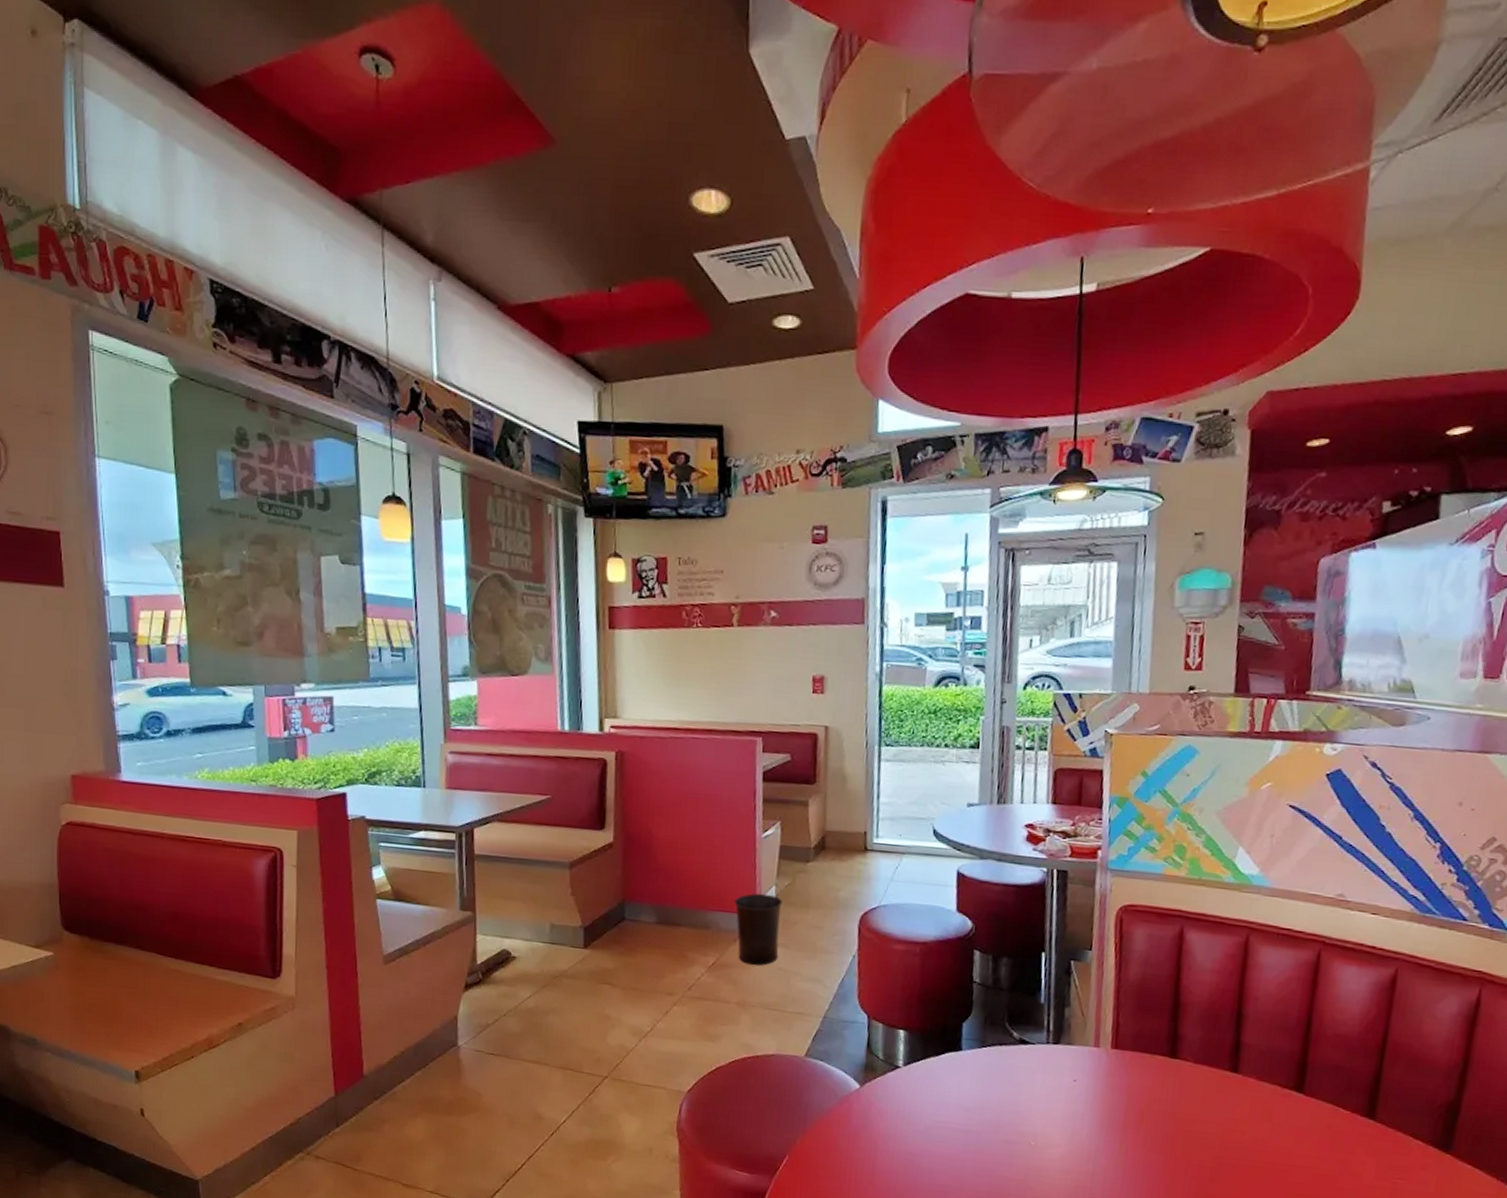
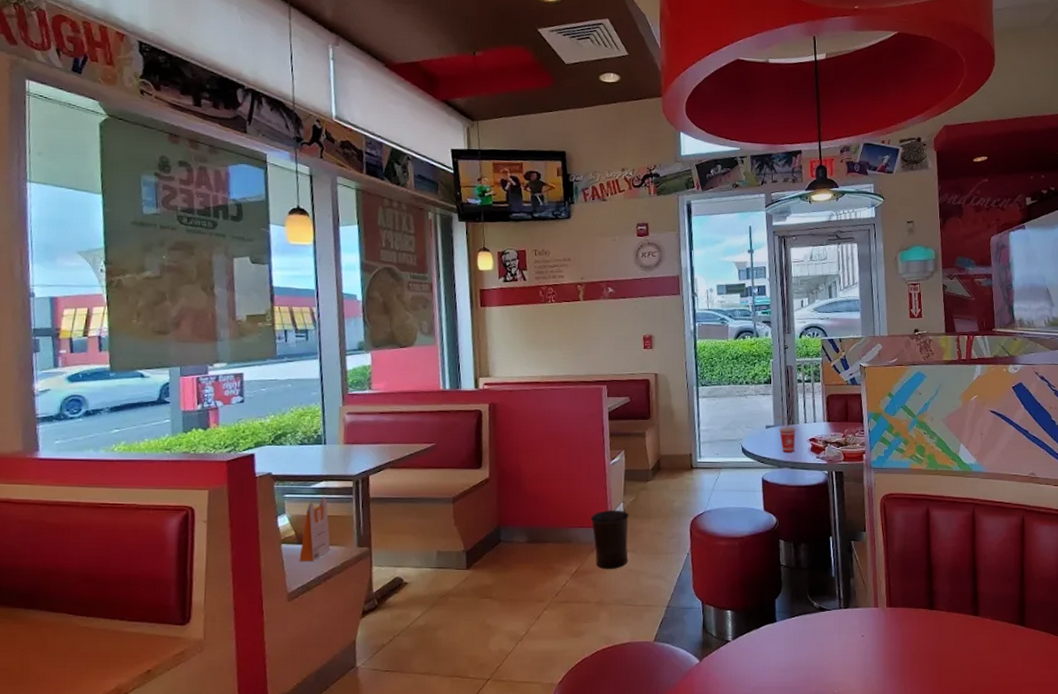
shopping bag: none [396,848,431,923] -> present [299,496,331,562]
beverage cup: none [983,791,1009,840] -> present [777,416,796,452]

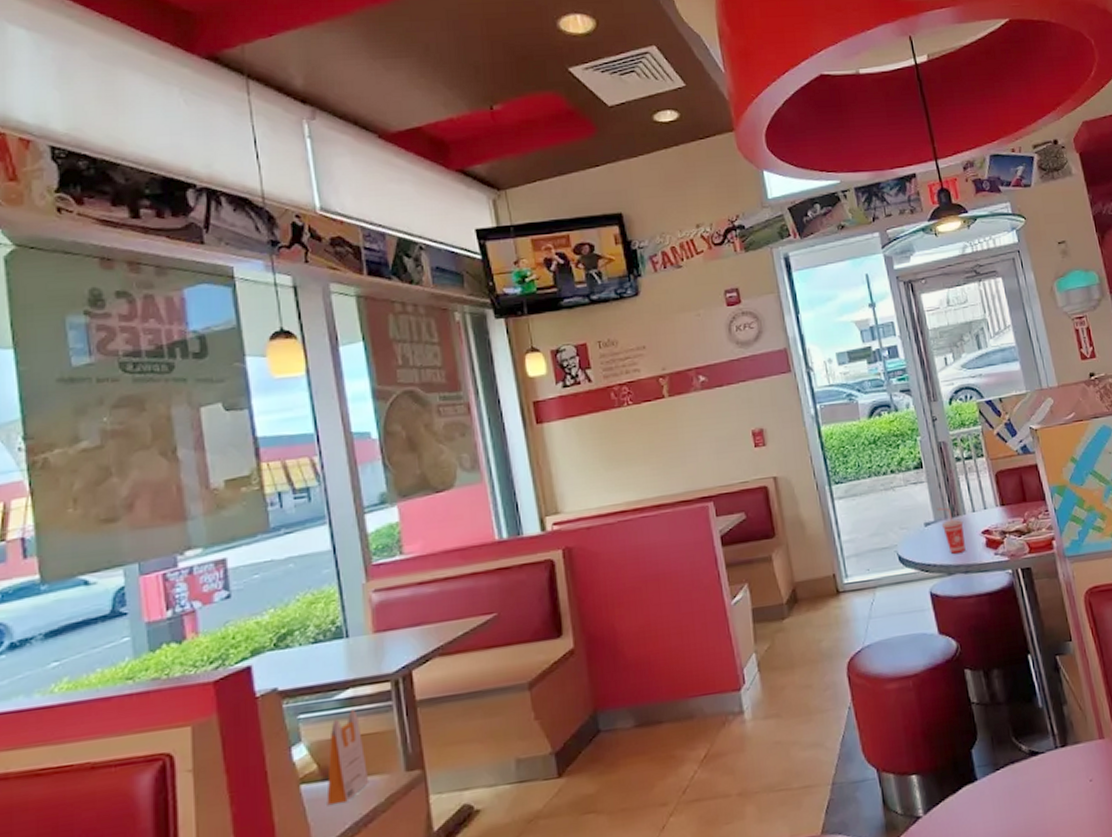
waste bin: present [590,509,629,569] -> none [715,663,773,747]

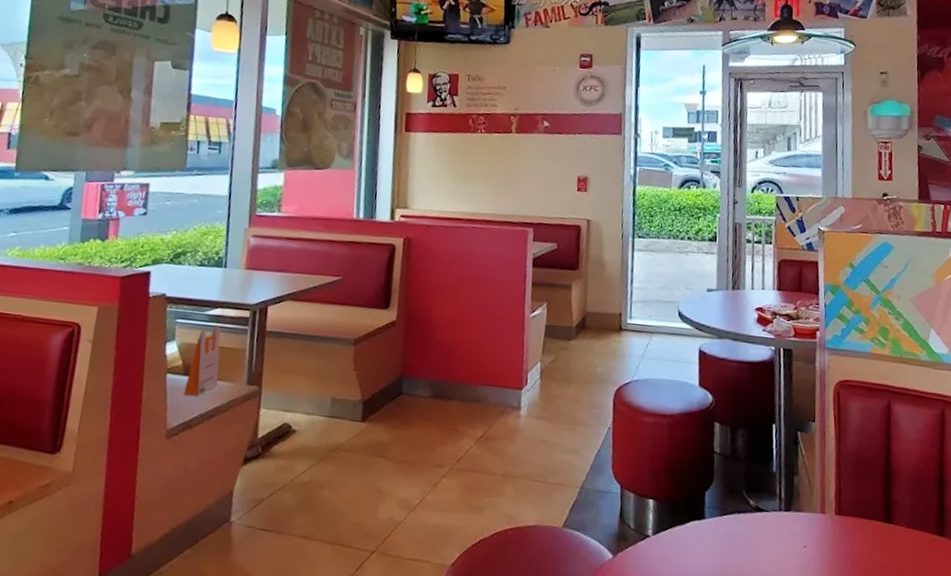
beverage cup: present [936,507,966,554] -> none [720,278,742,322]

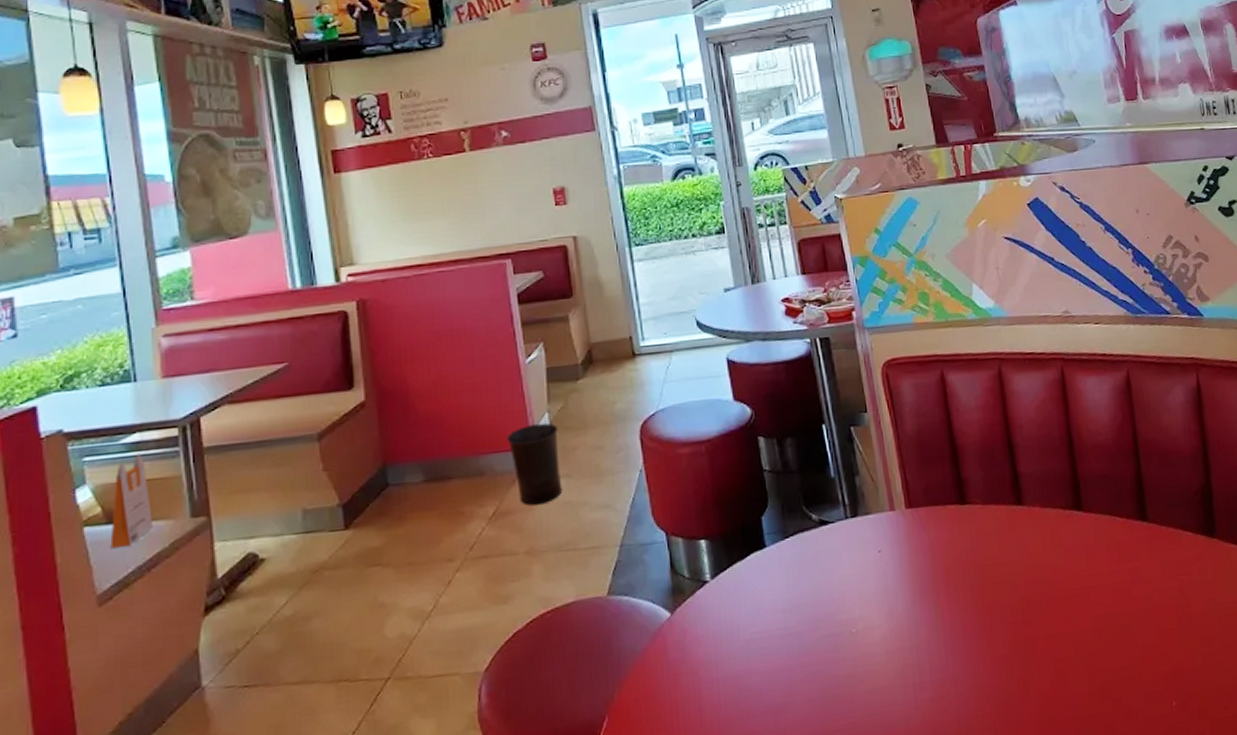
waste bin: none [503,369,546,438] -> present [507,422,563,505]

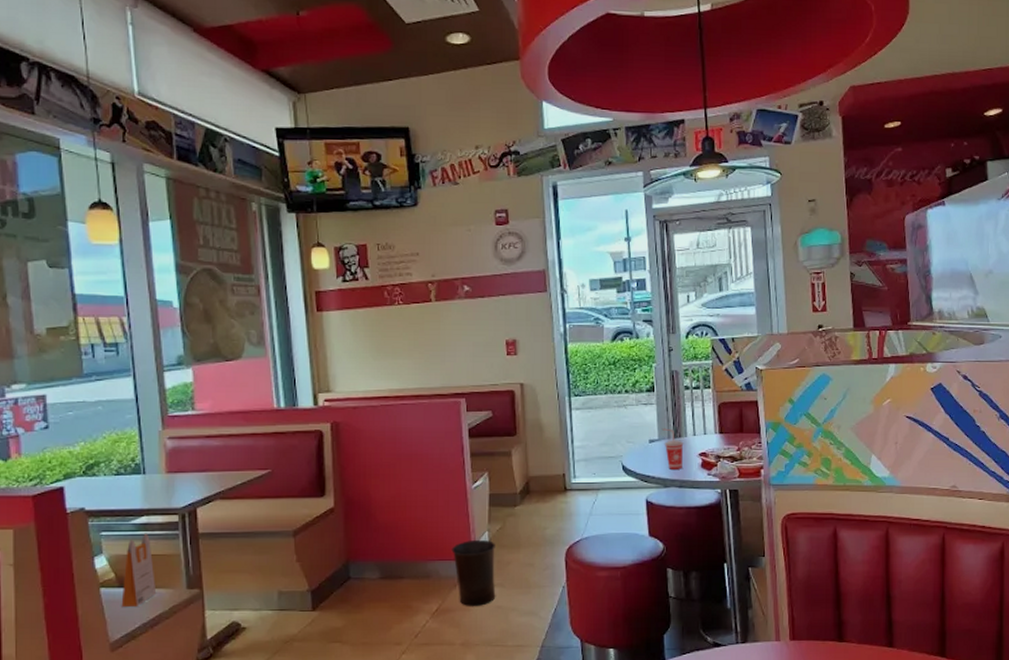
beverage cup: none [737,273,764,321] -> present [661,428,684,469]

